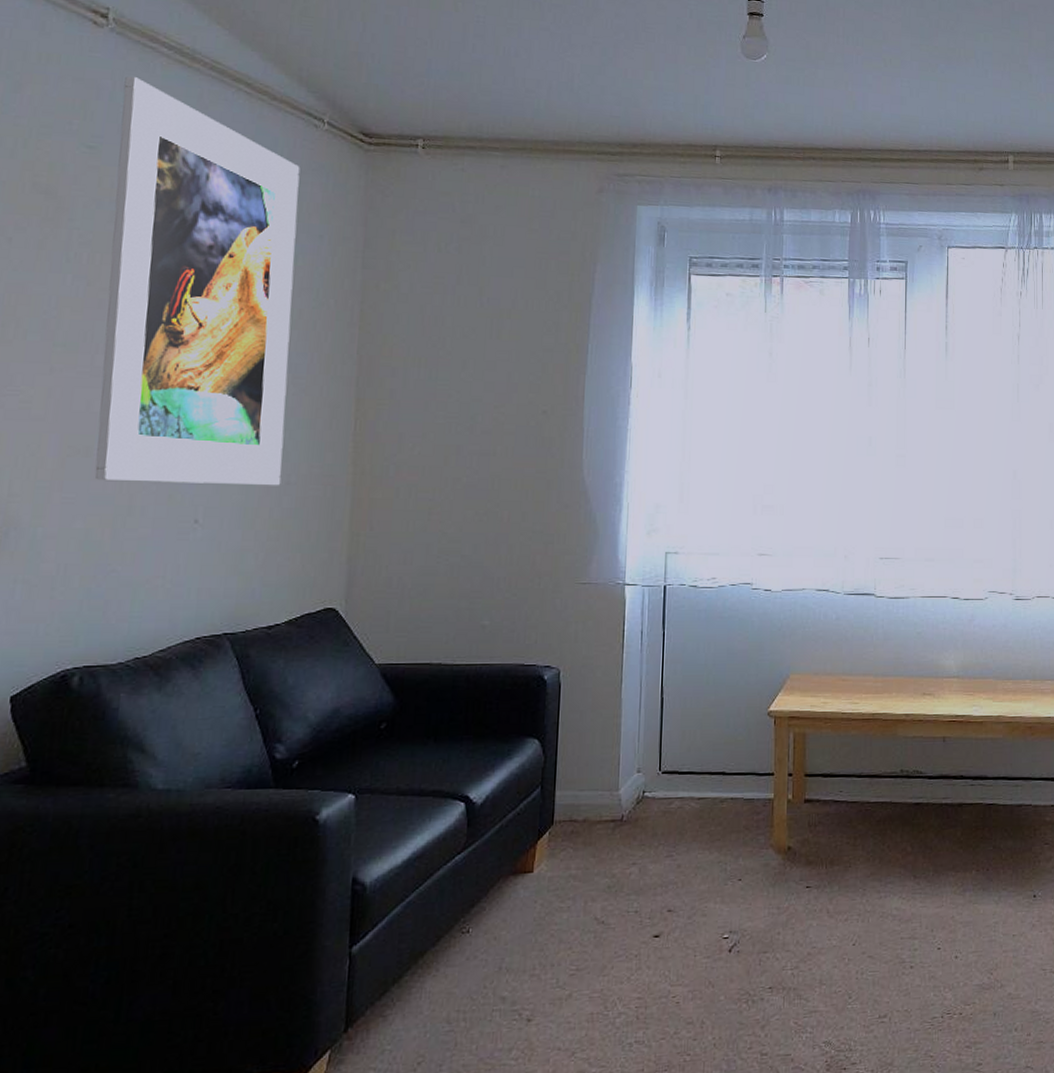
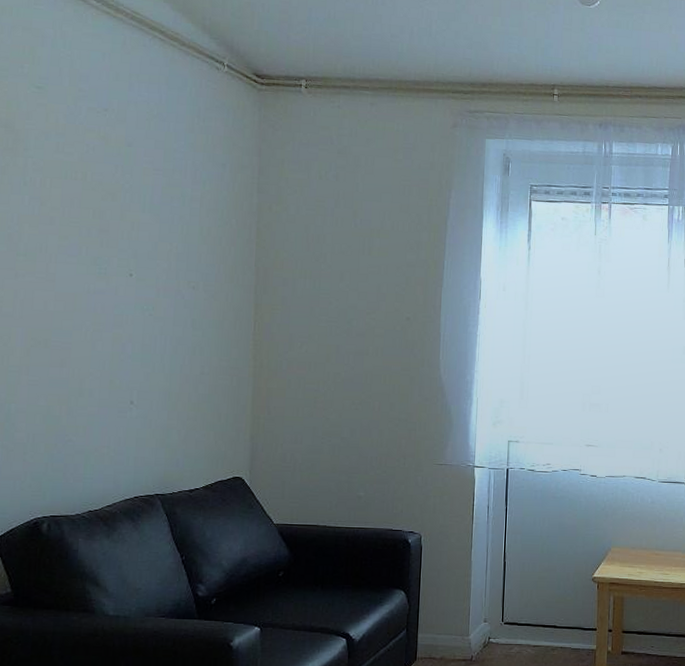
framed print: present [94,76,300,486] -> none [52,26,206,376]

